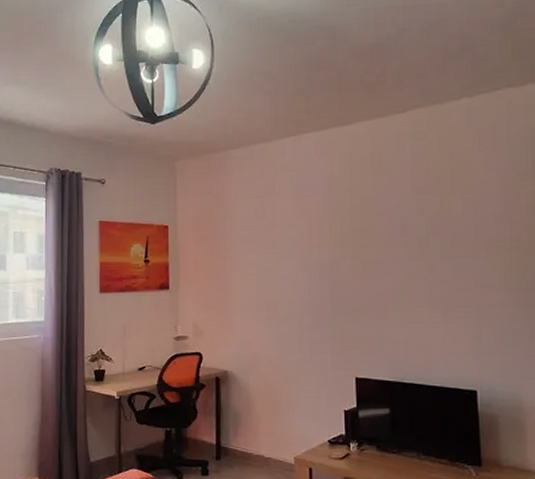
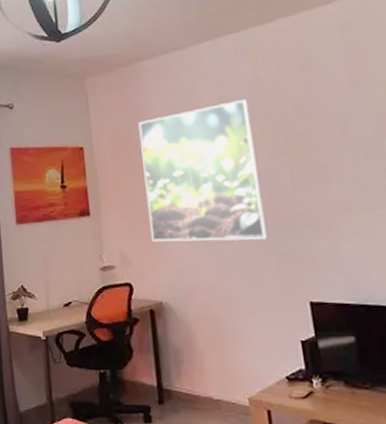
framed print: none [221,193,325,321] -> present [138,98,267,242]

